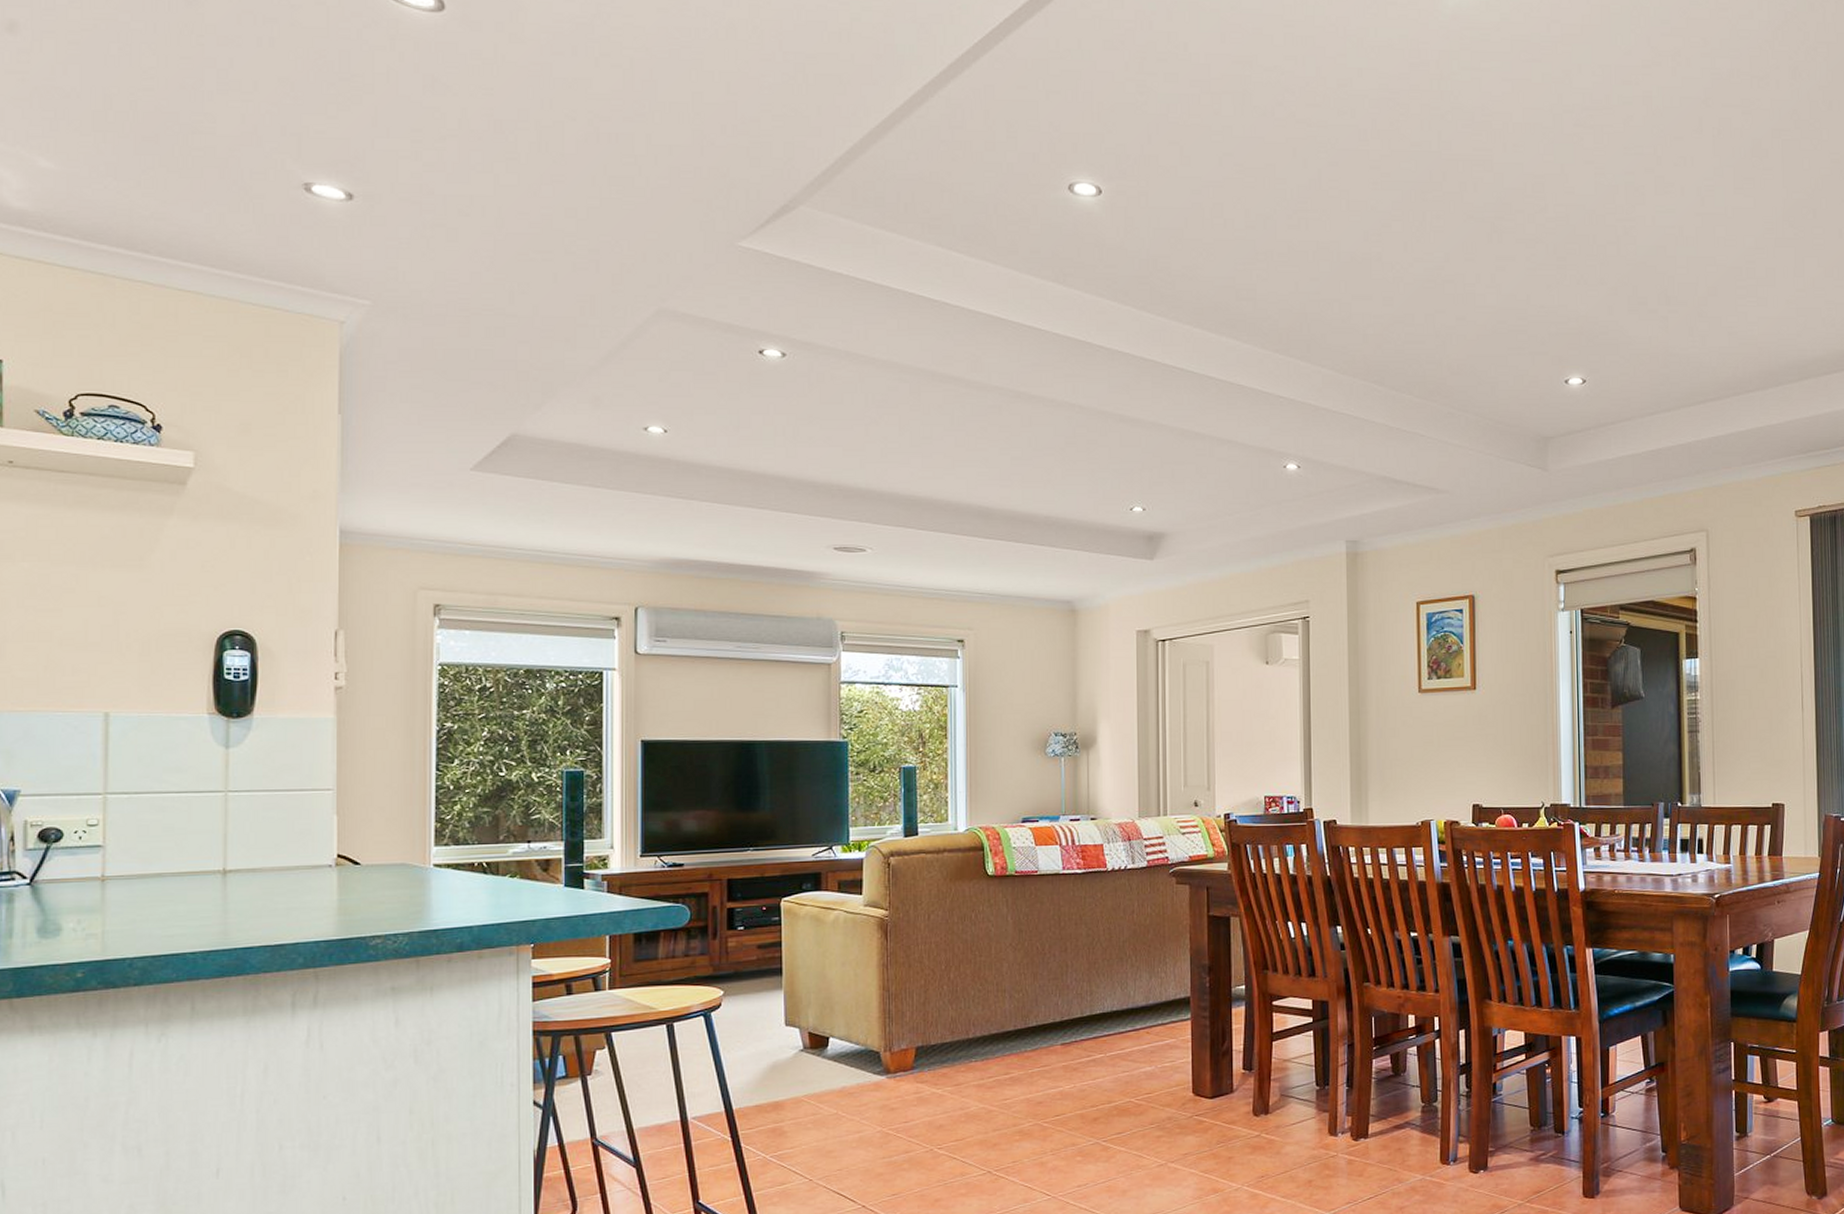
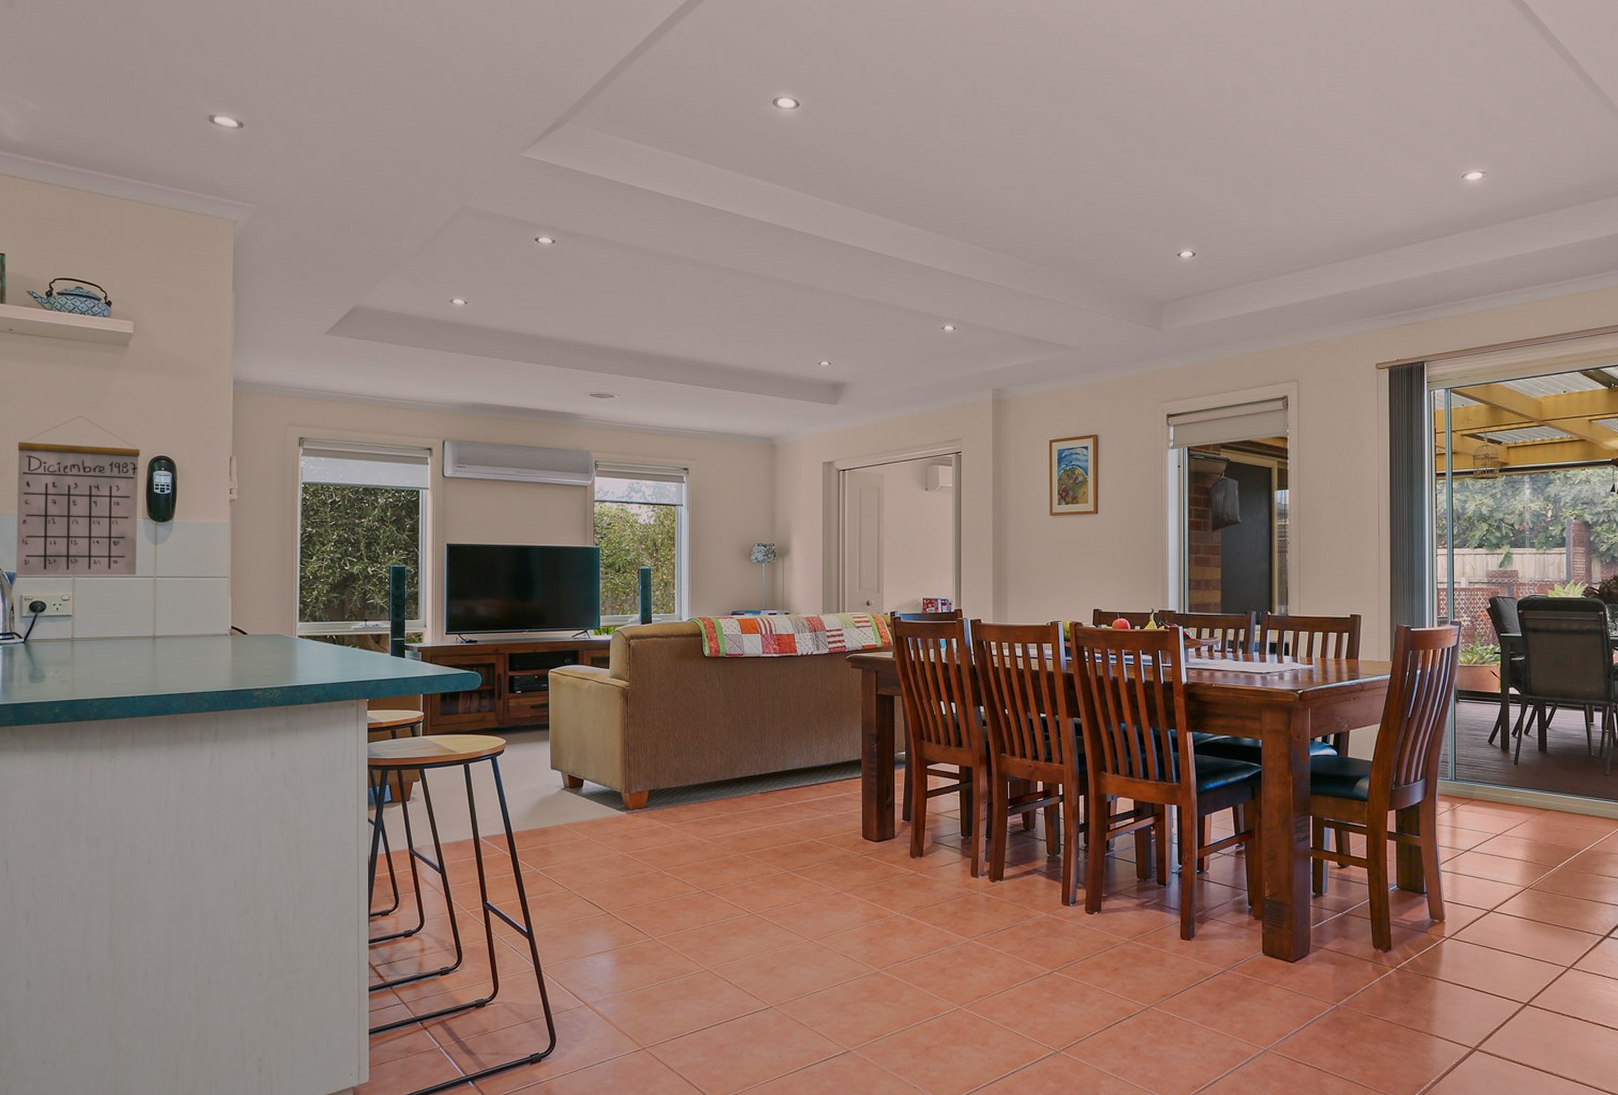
calendar: none [18,577,204,794] -> present [16,416,140,576]

